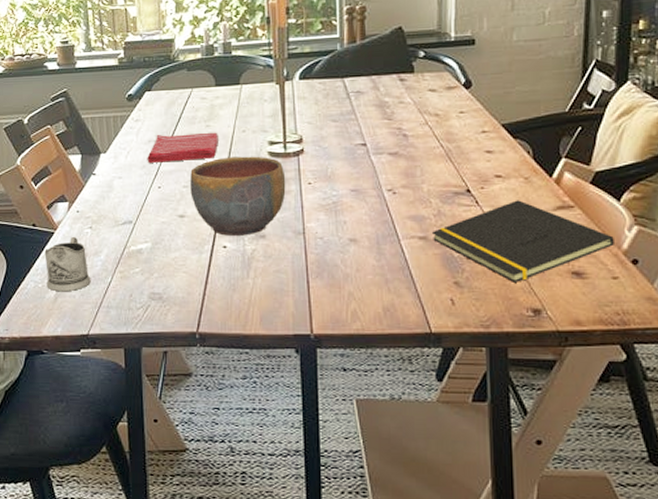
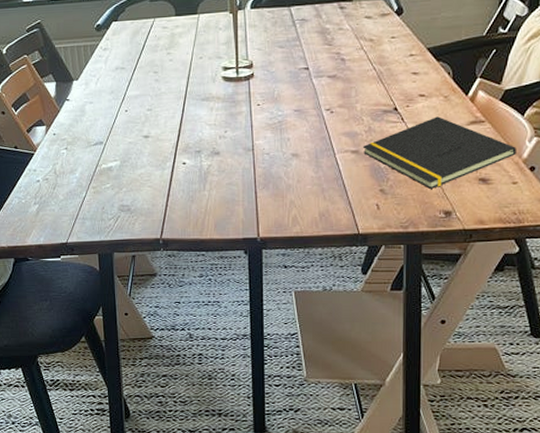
tea glass holder: present [44,236,91,292] -> none [26,156,68,206]
dish towel: present [147,132,218,163] -> none [115,59,178,89]
bowl: present [190,156,286,236] -> none [154,80,238,154]

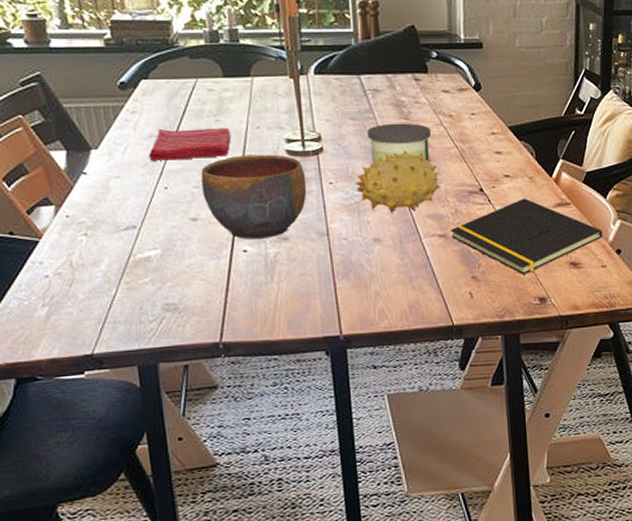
dish towel: none [115,59,178,89] -> present [148,127,231,161]
bowl: none [154,80,238,154] -> present [201,154,307,239]
fruit: none [280,74,357,131] -> present [355,151,440,213]
candle: none [294,48,351,89] -> present [367,123,431,166]

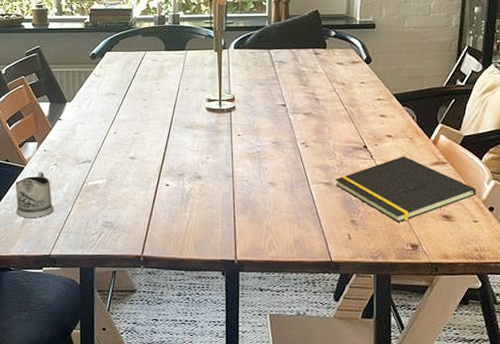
tea glass holder: none [28,244,91,309] -> present [15,171,54,218]
dish towel: present [148,127,231,161] -> none [105,89,166,112]
bowl: present [201,154,307,239] -> none [141,110,220,176]
fruit: present [355,151,440,213] -> none [258,111,329,162]
candle: present [367,123,431,166] -> none [272,88,324,123]

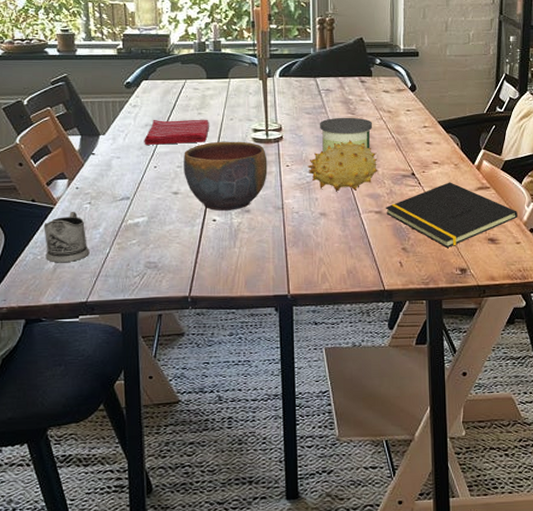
dish towel: none [105,89,166,112] -> present [144,119,209,145]
bowl: none [141,110,220,176] -> present [184,141,268,211]
fruit: none [258,111,329,162] -> present [308,140,378,192]
candle: none [272,88,324,123] -> present [320,117,372,153]

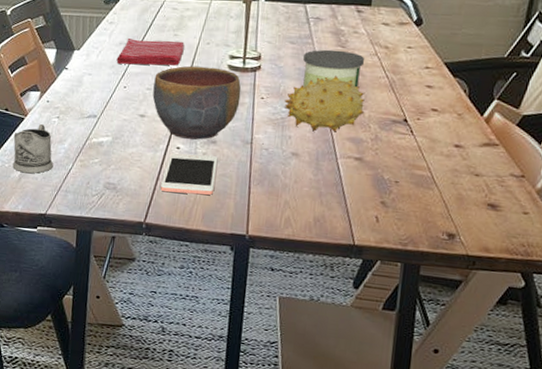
cell phone: none [202,224,254,264] -> present [161,153,218,196]
notepad: present [385,182,518,248] -> none [366,133,530,208]

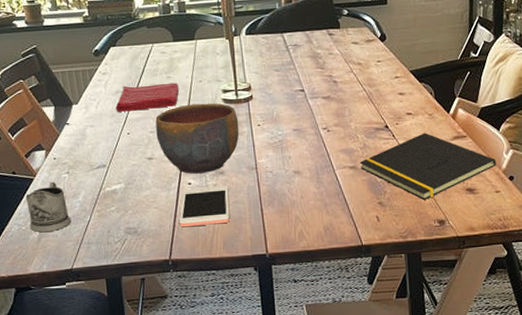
fruit: present [284,76,365,132] -> none [279,95,351,149]
candle: present [303,49,364,88] -> none [289,71,342,110]
notepad: none [366,133,530,208] -> present [359,133,496,200]

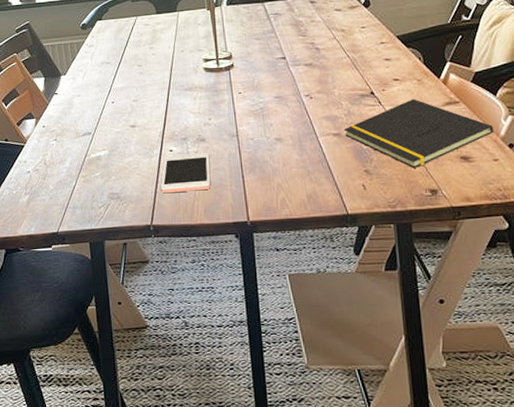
tea glass holder: present [26,181,71,233] -> none [16,148,58,197]
dish towel: present [115,82,179,112] -> none [101,53,161,82]
bowl: present [155,103,240,174] -> none [139,72,221,141]

